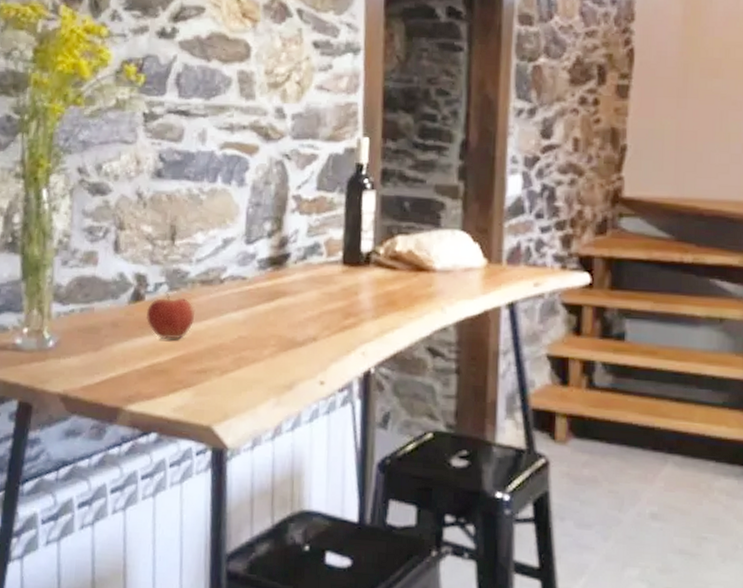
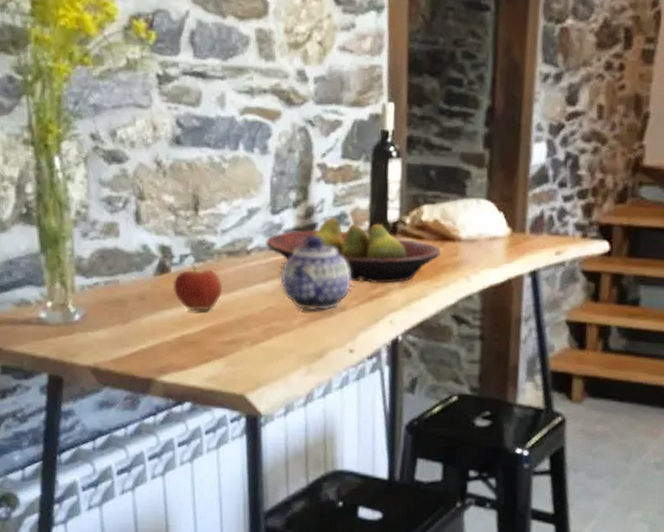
fruit bowl: none [239,247,415,314] -> present [266,217,441,284]
teapot: none [252,265,325,342] -> present [280,235,353,312]

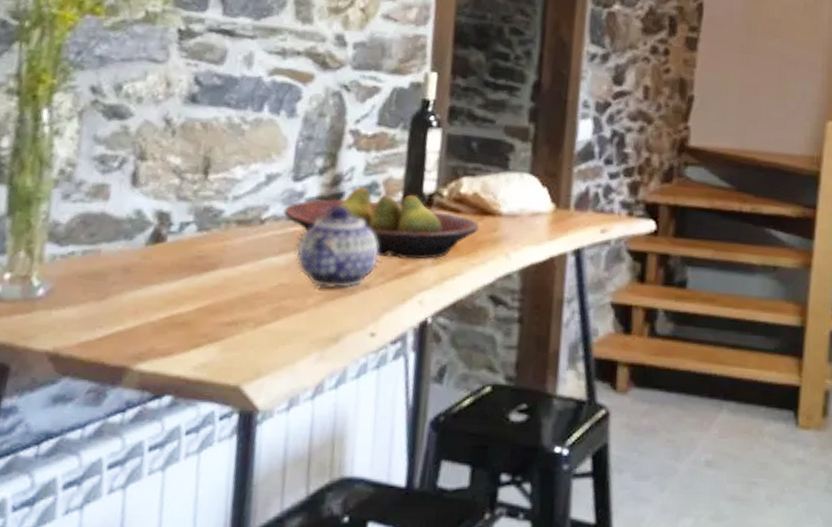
apple: present [174,263,222,311] -> none [167,231,227,287]

